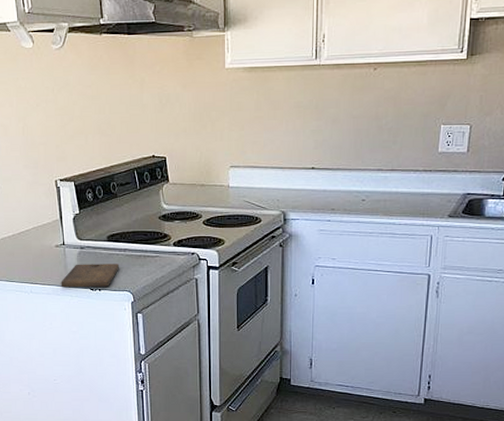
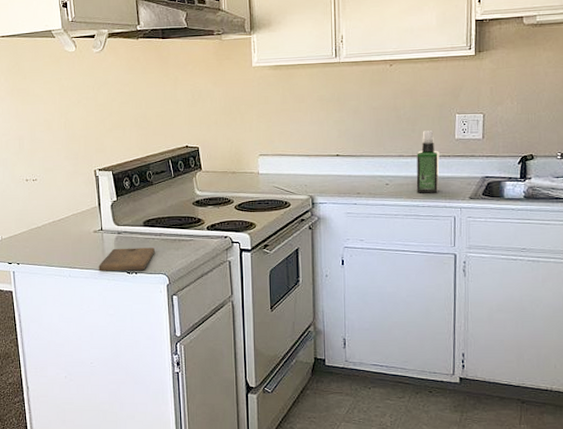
spray bottle: none [394,143,420,210] -> present [416,130,440,193]

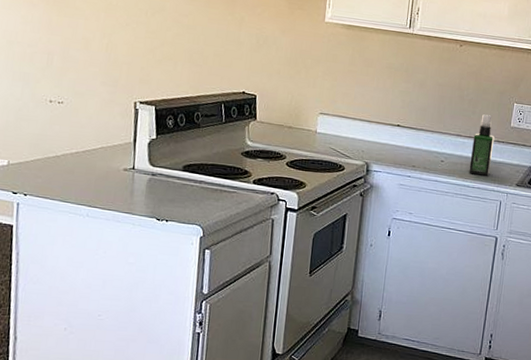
cutting board: present [98,248,155,272] -> none [123,191,192,218]

